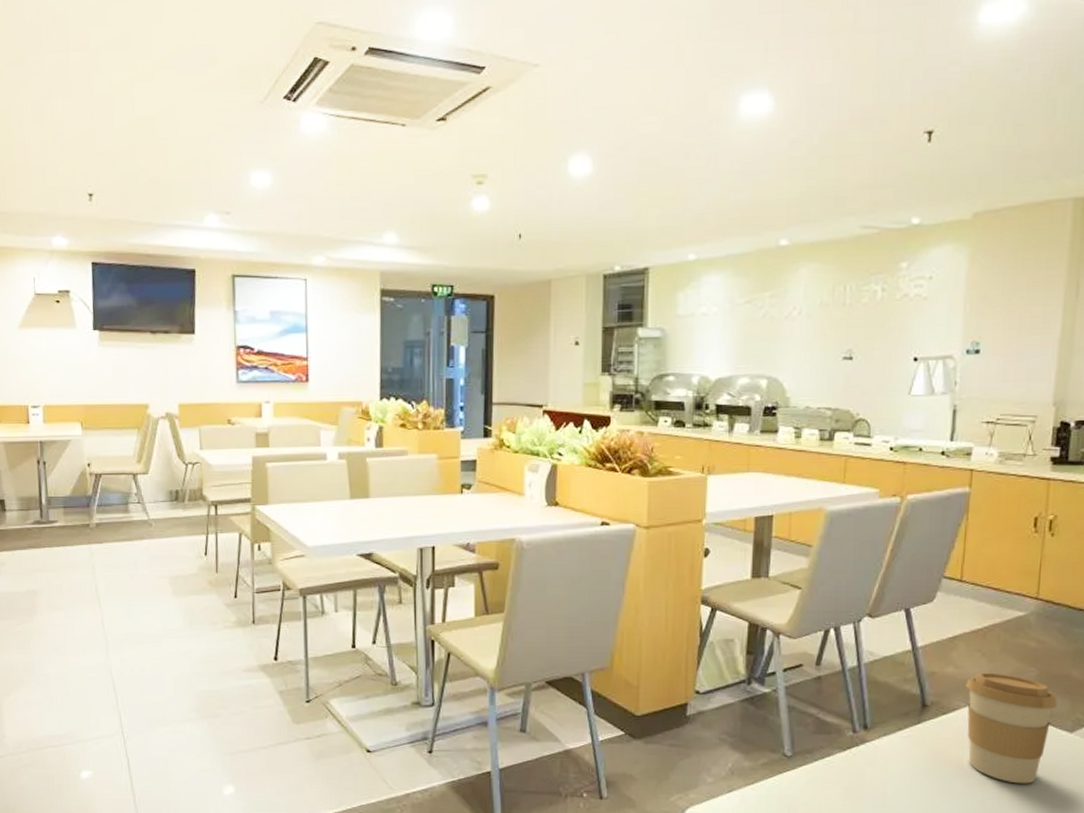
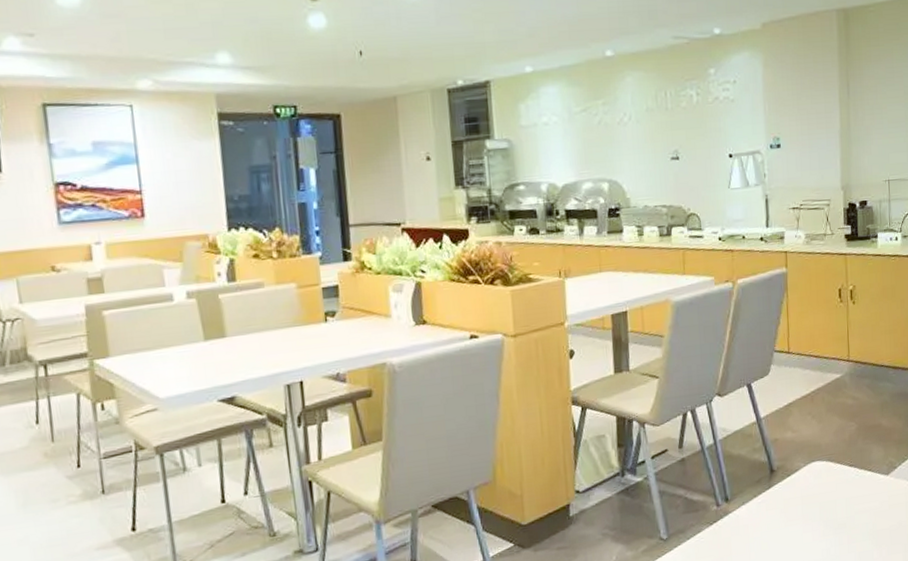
coffee cup: present [965,672,1057,784] -> none [802,431,874,529]

